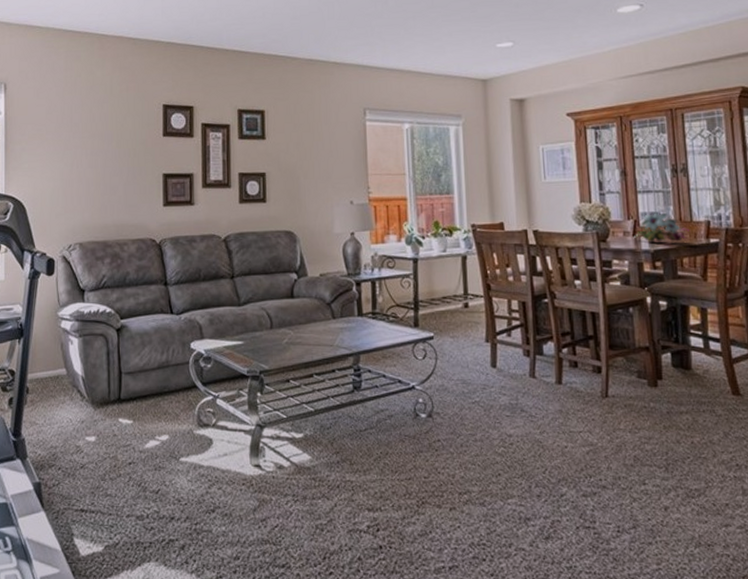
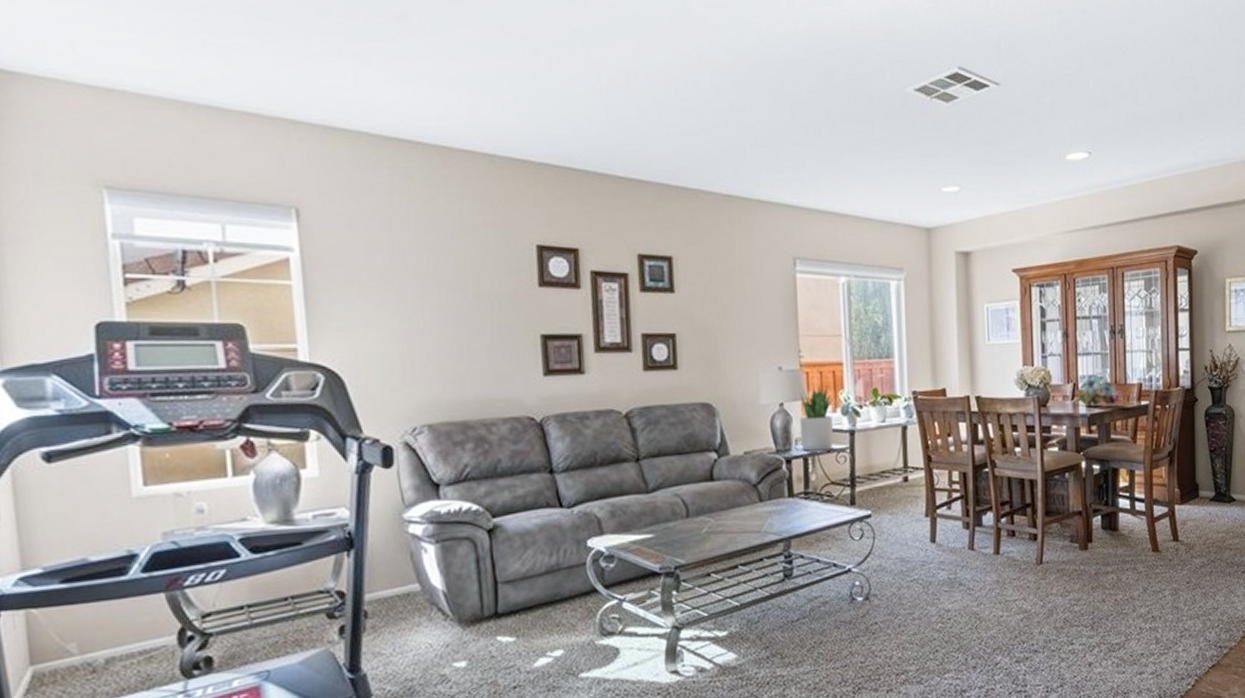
planter: none [368,217,398,275] -> present [799,384,833,451]

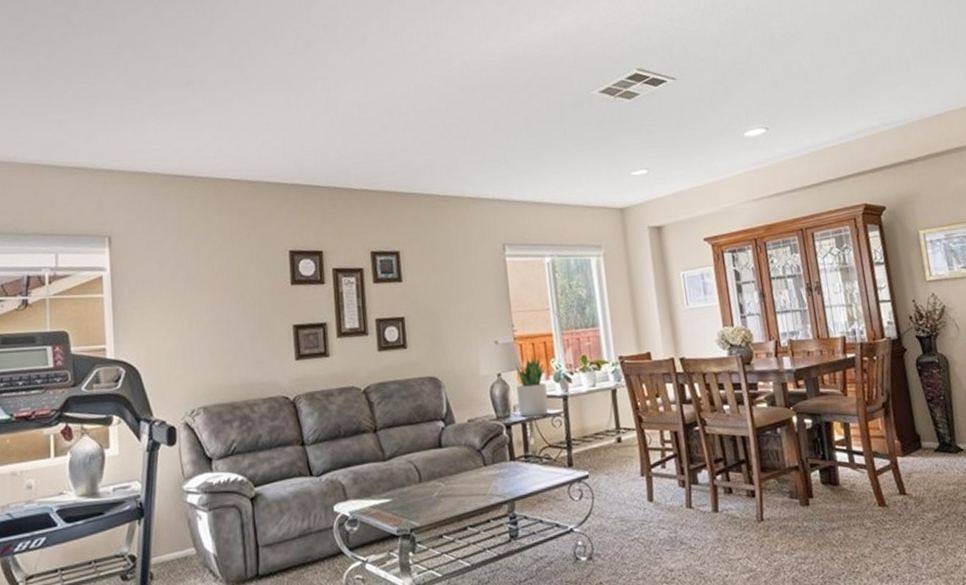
flower arrangement: present [1071,375,1123,406] -> none [775,331,827,362]

